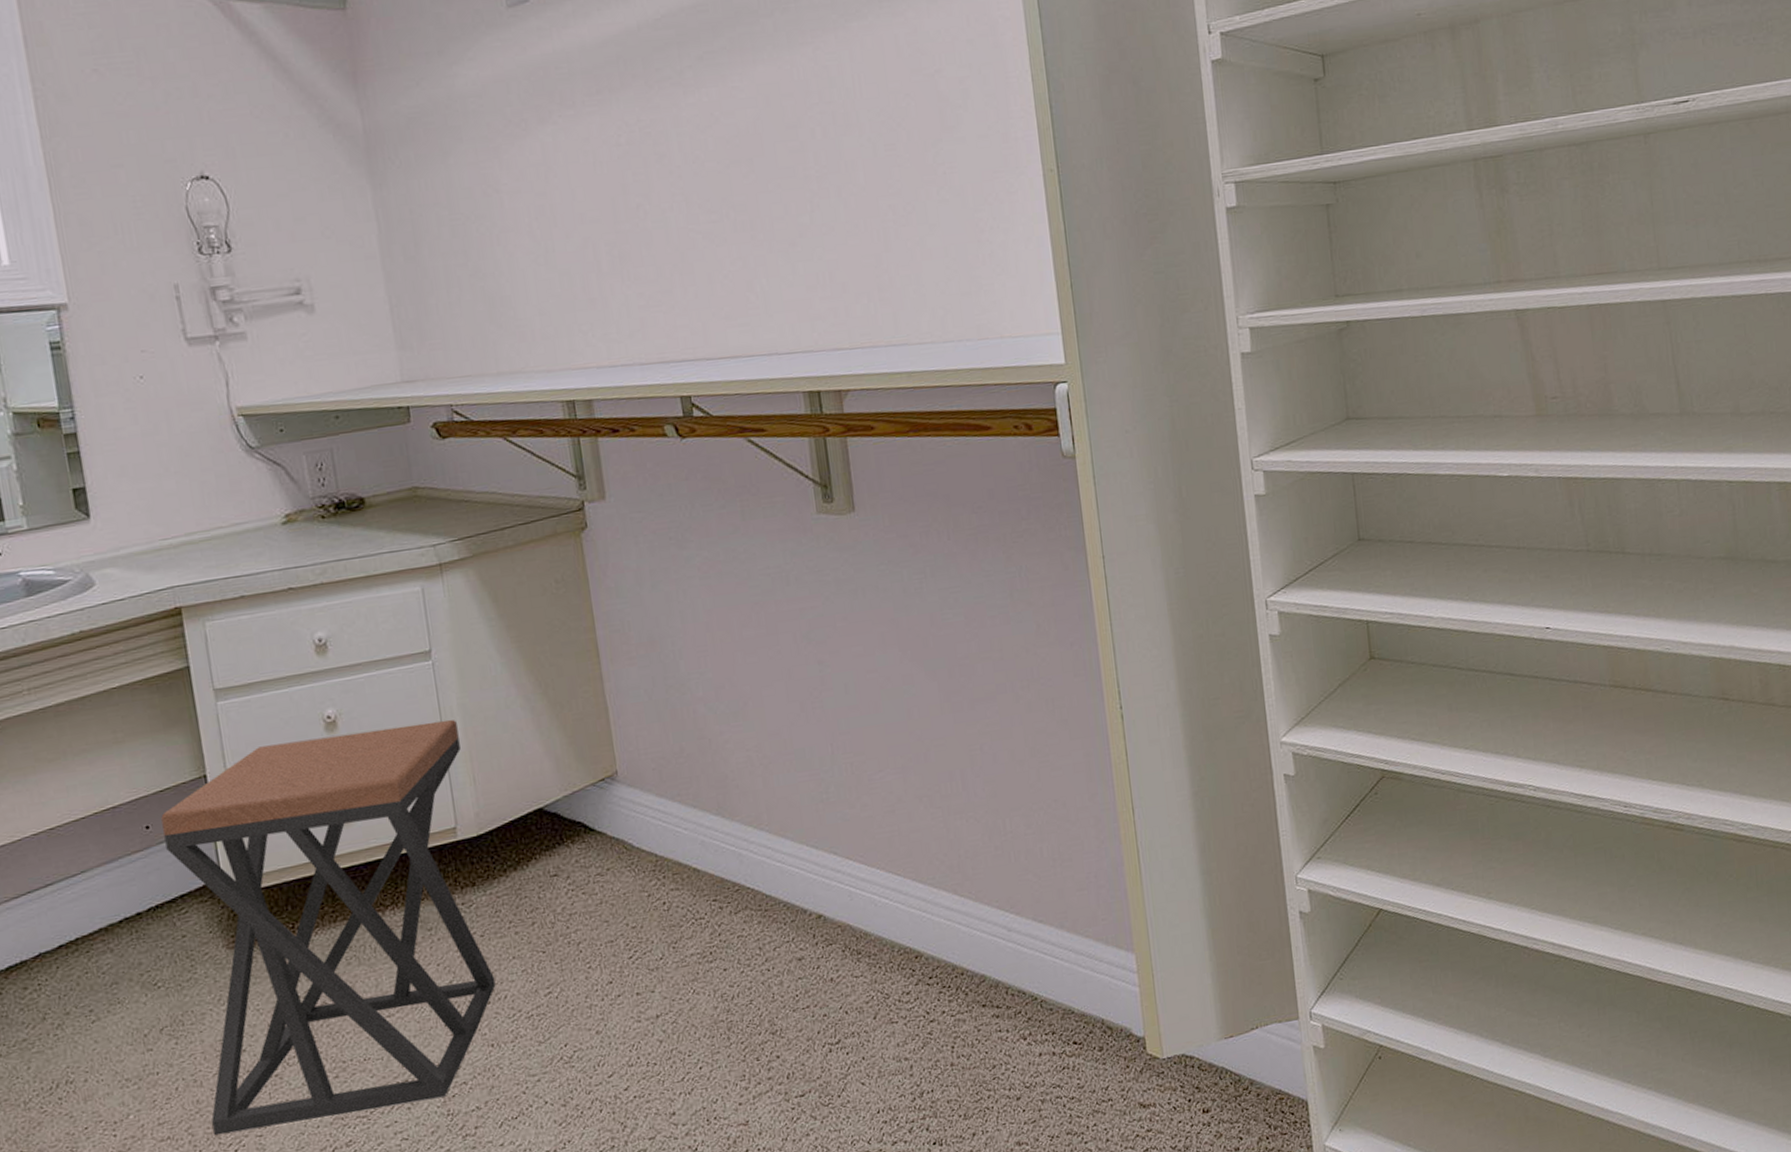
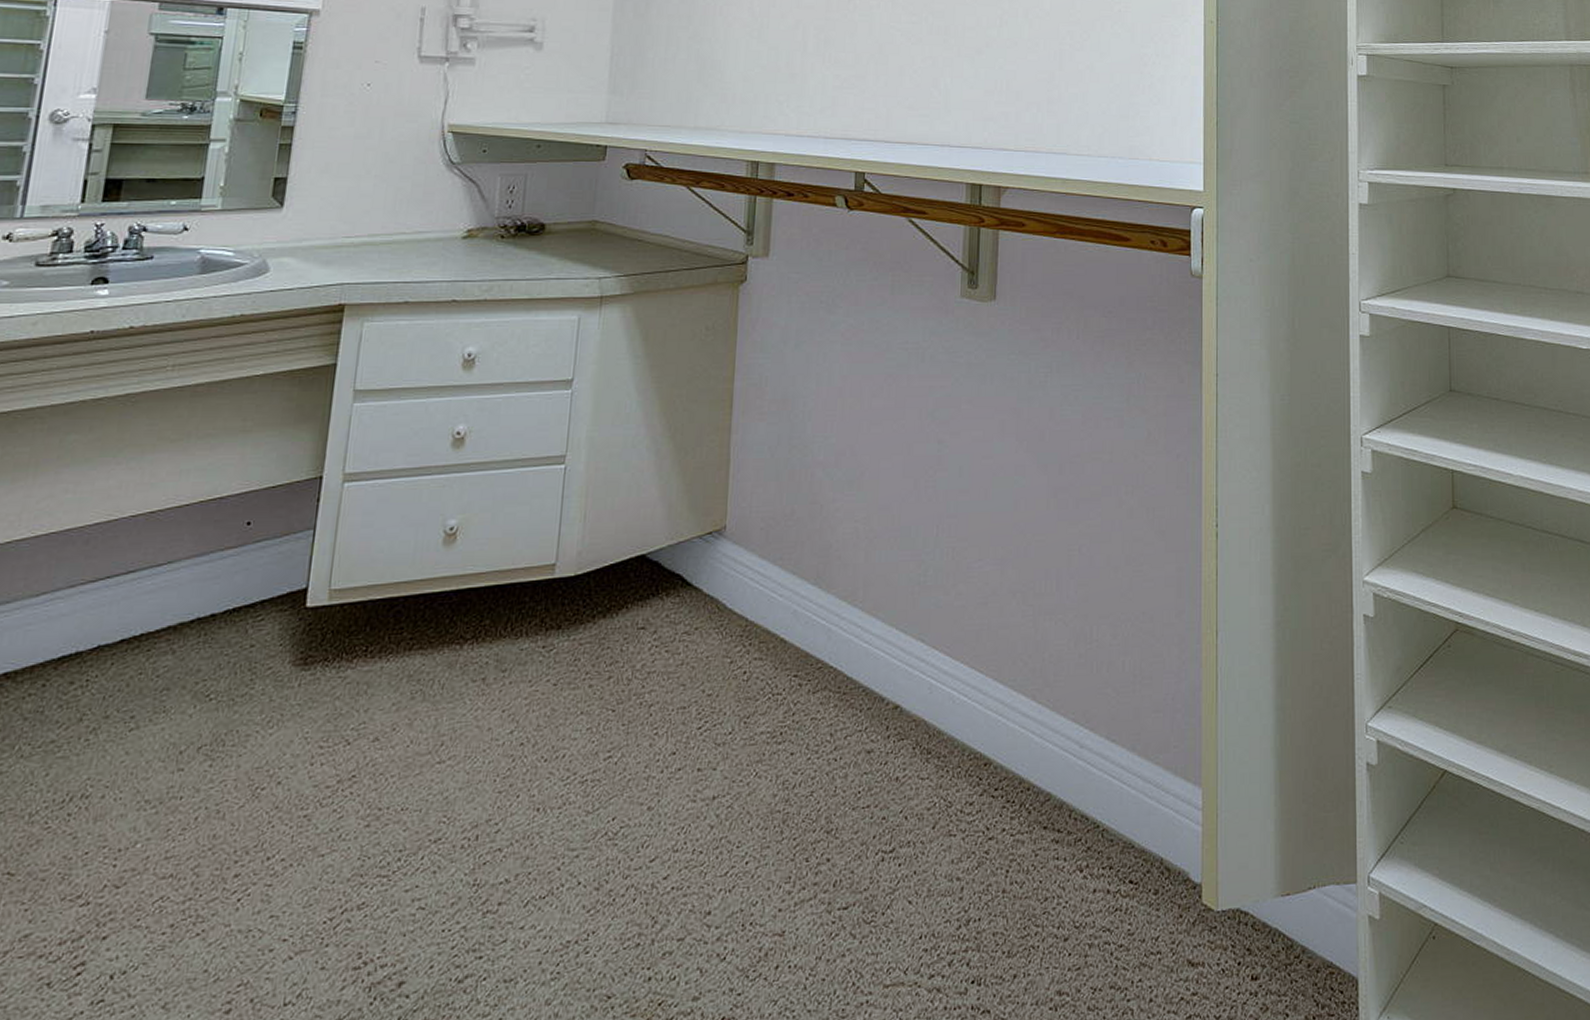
stool: present [161,719,496,1136] -> none [221,451,581,879]

